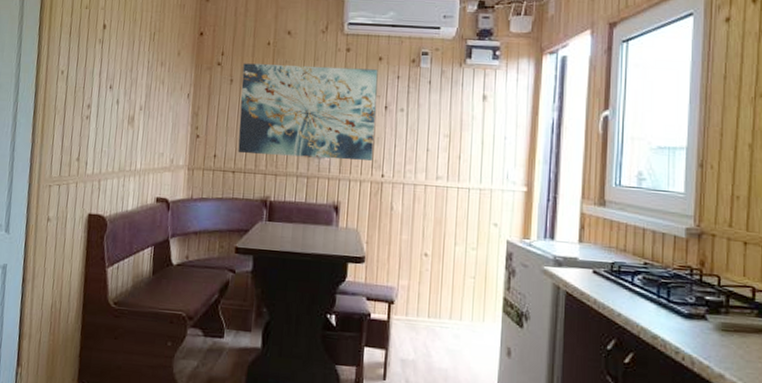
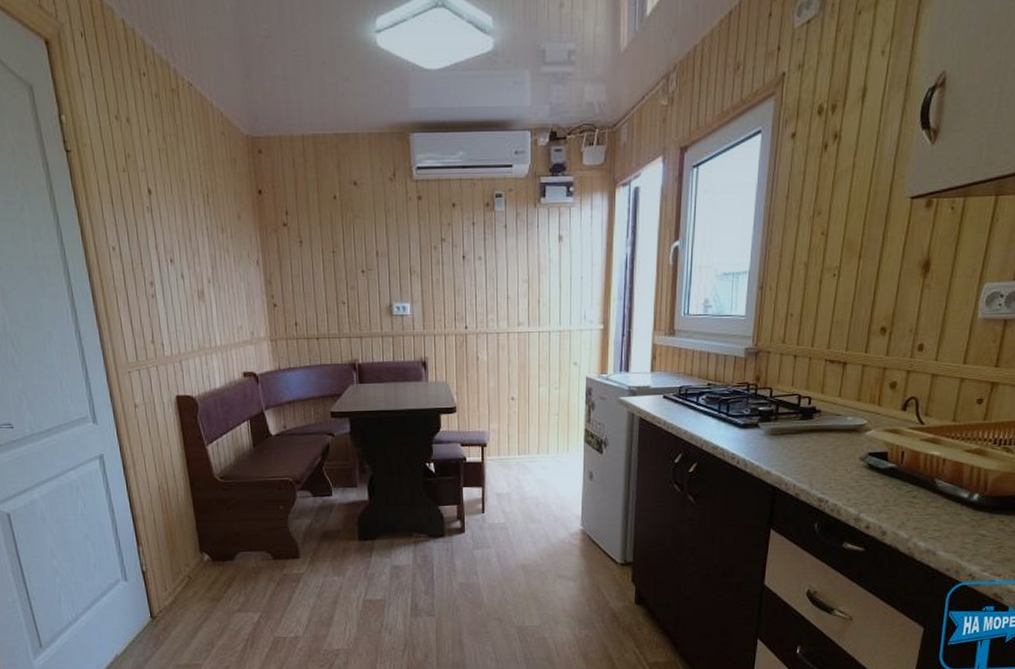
wall art: present [238,63,378,161] -> none [311,217,454,319]

